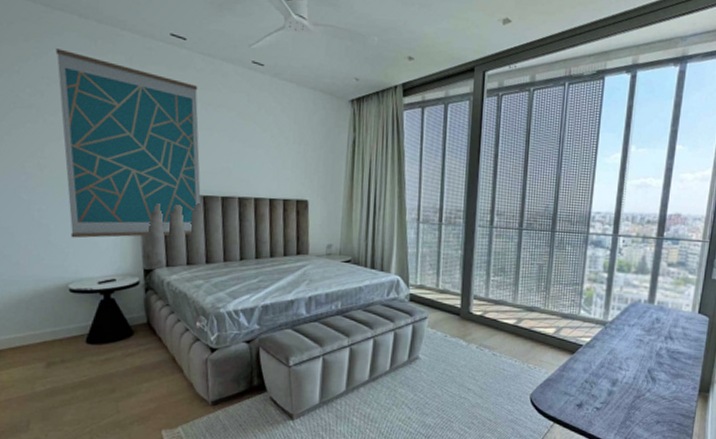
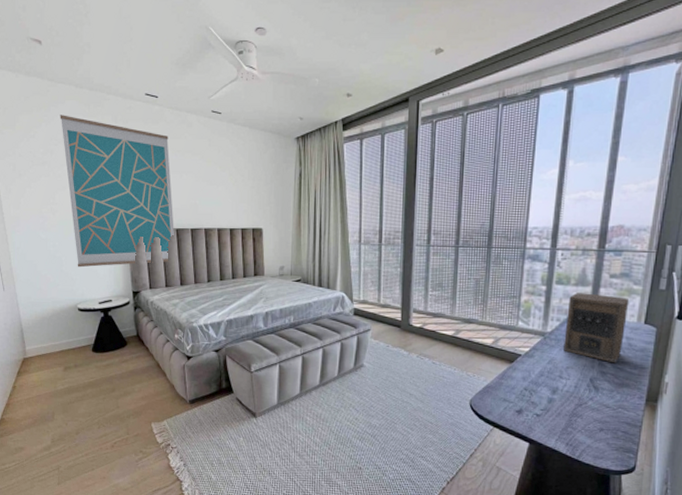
speaker: none [623,281,685,354] -> present [564,293,629,364]

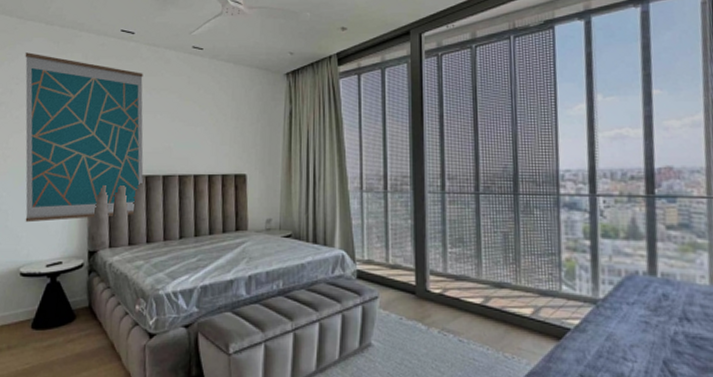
speaker: present [564,293,629,364] -> none [620,248,698,340]

